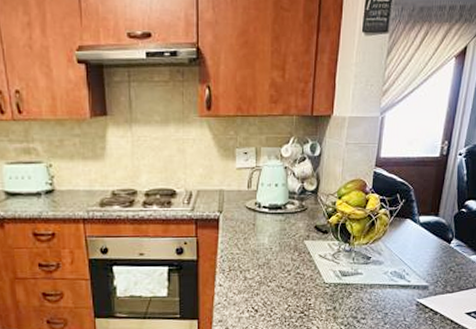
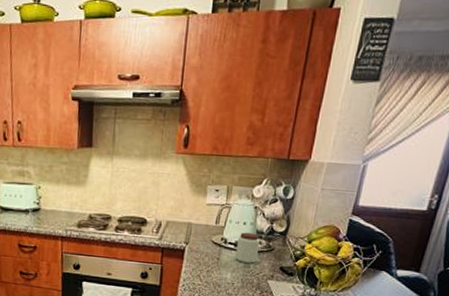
peanut butter: none [270,194,293,226] -> present [235,232,261,264]

